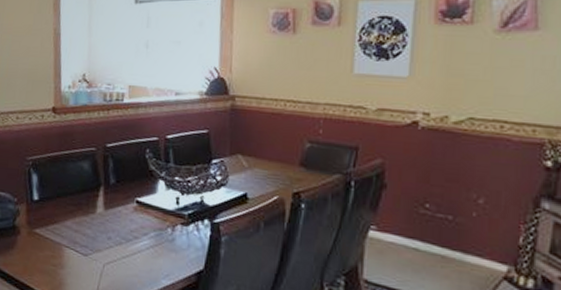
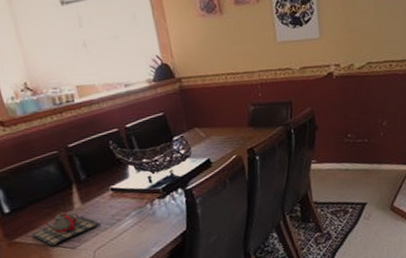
teapot: none [51,212,117,248] -> present [32,211,101,247]

